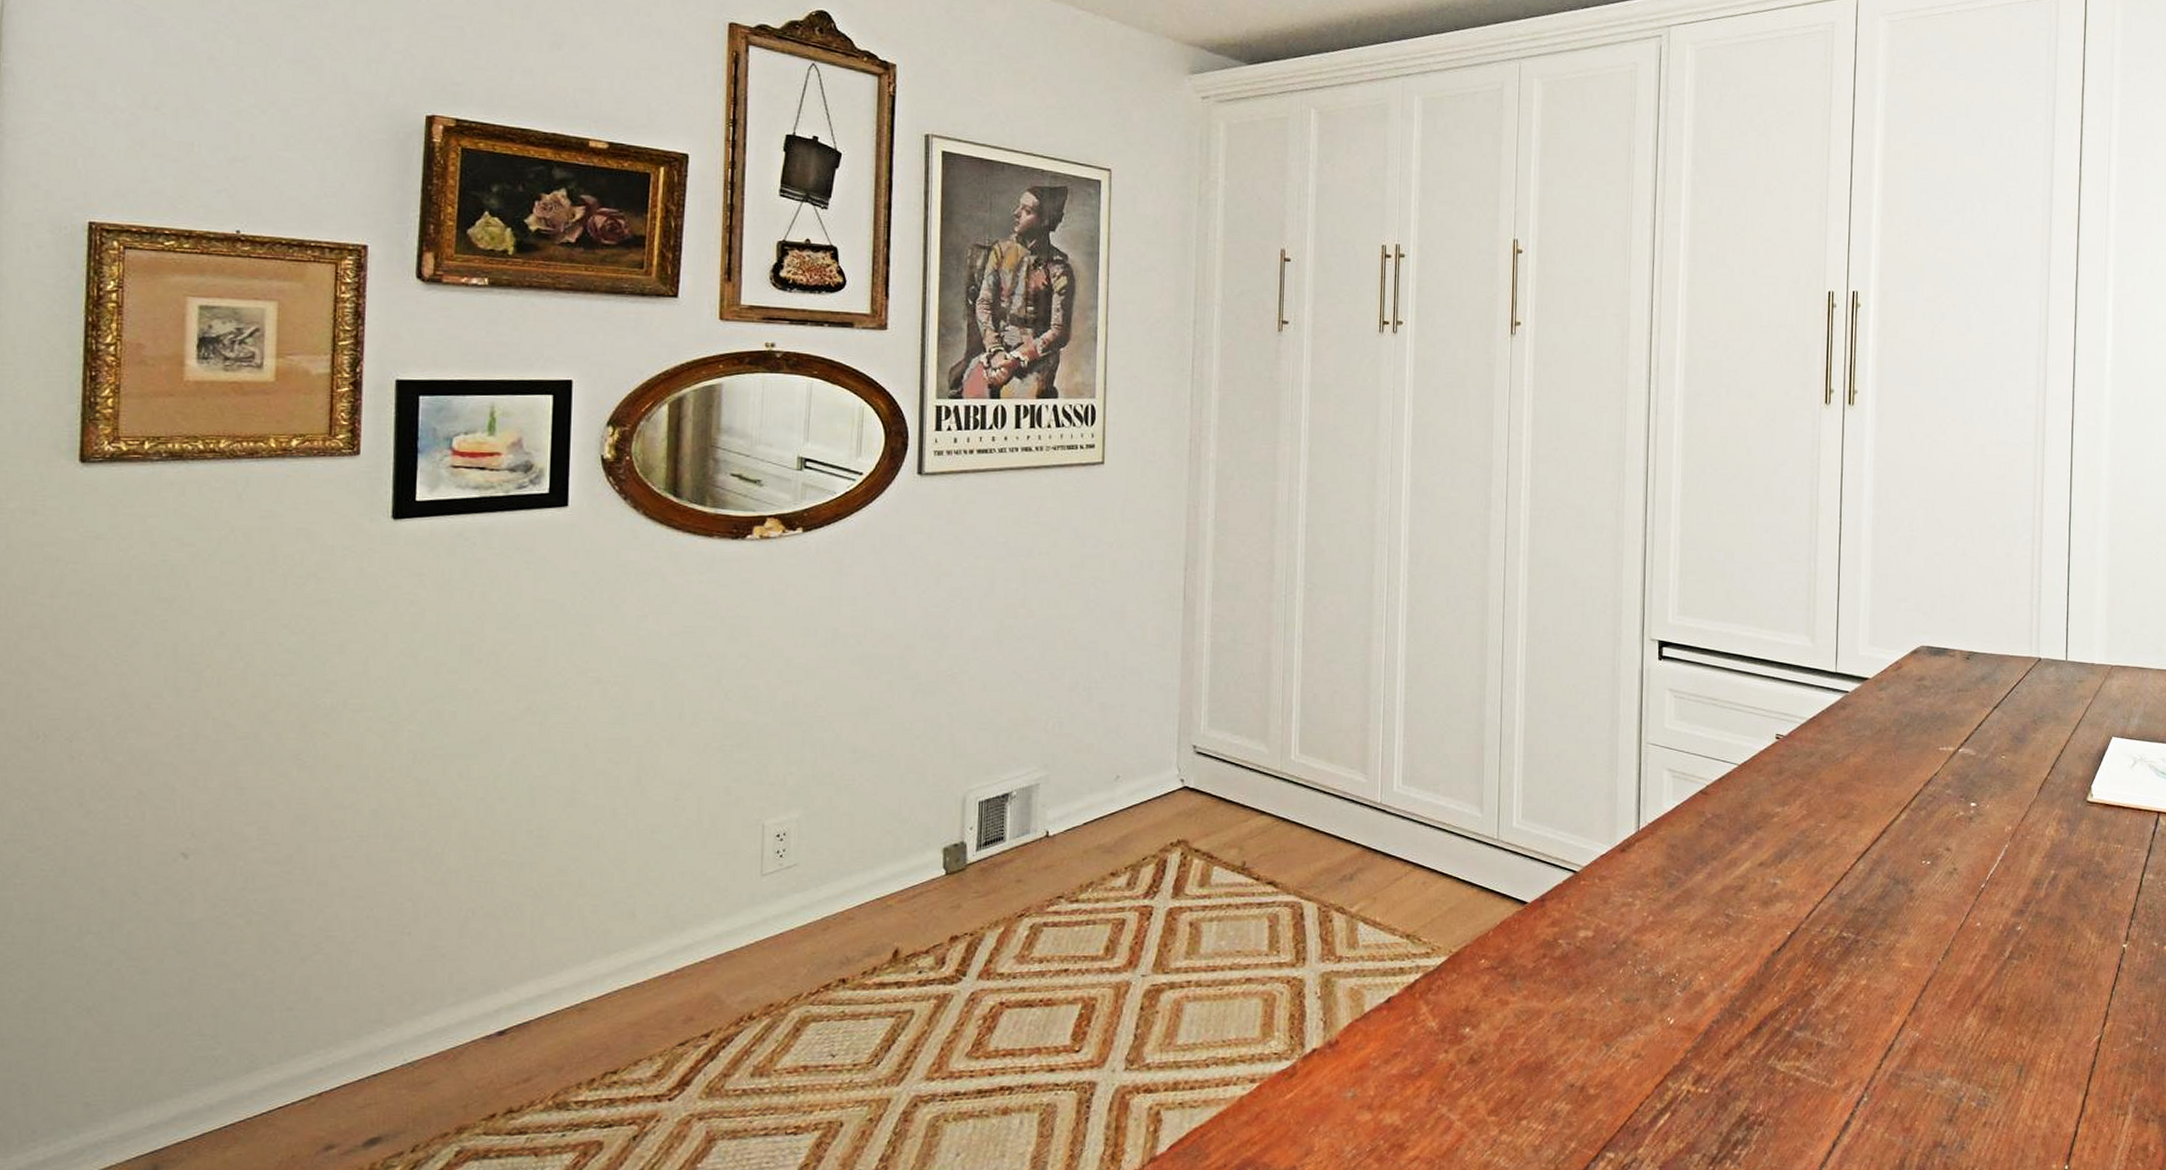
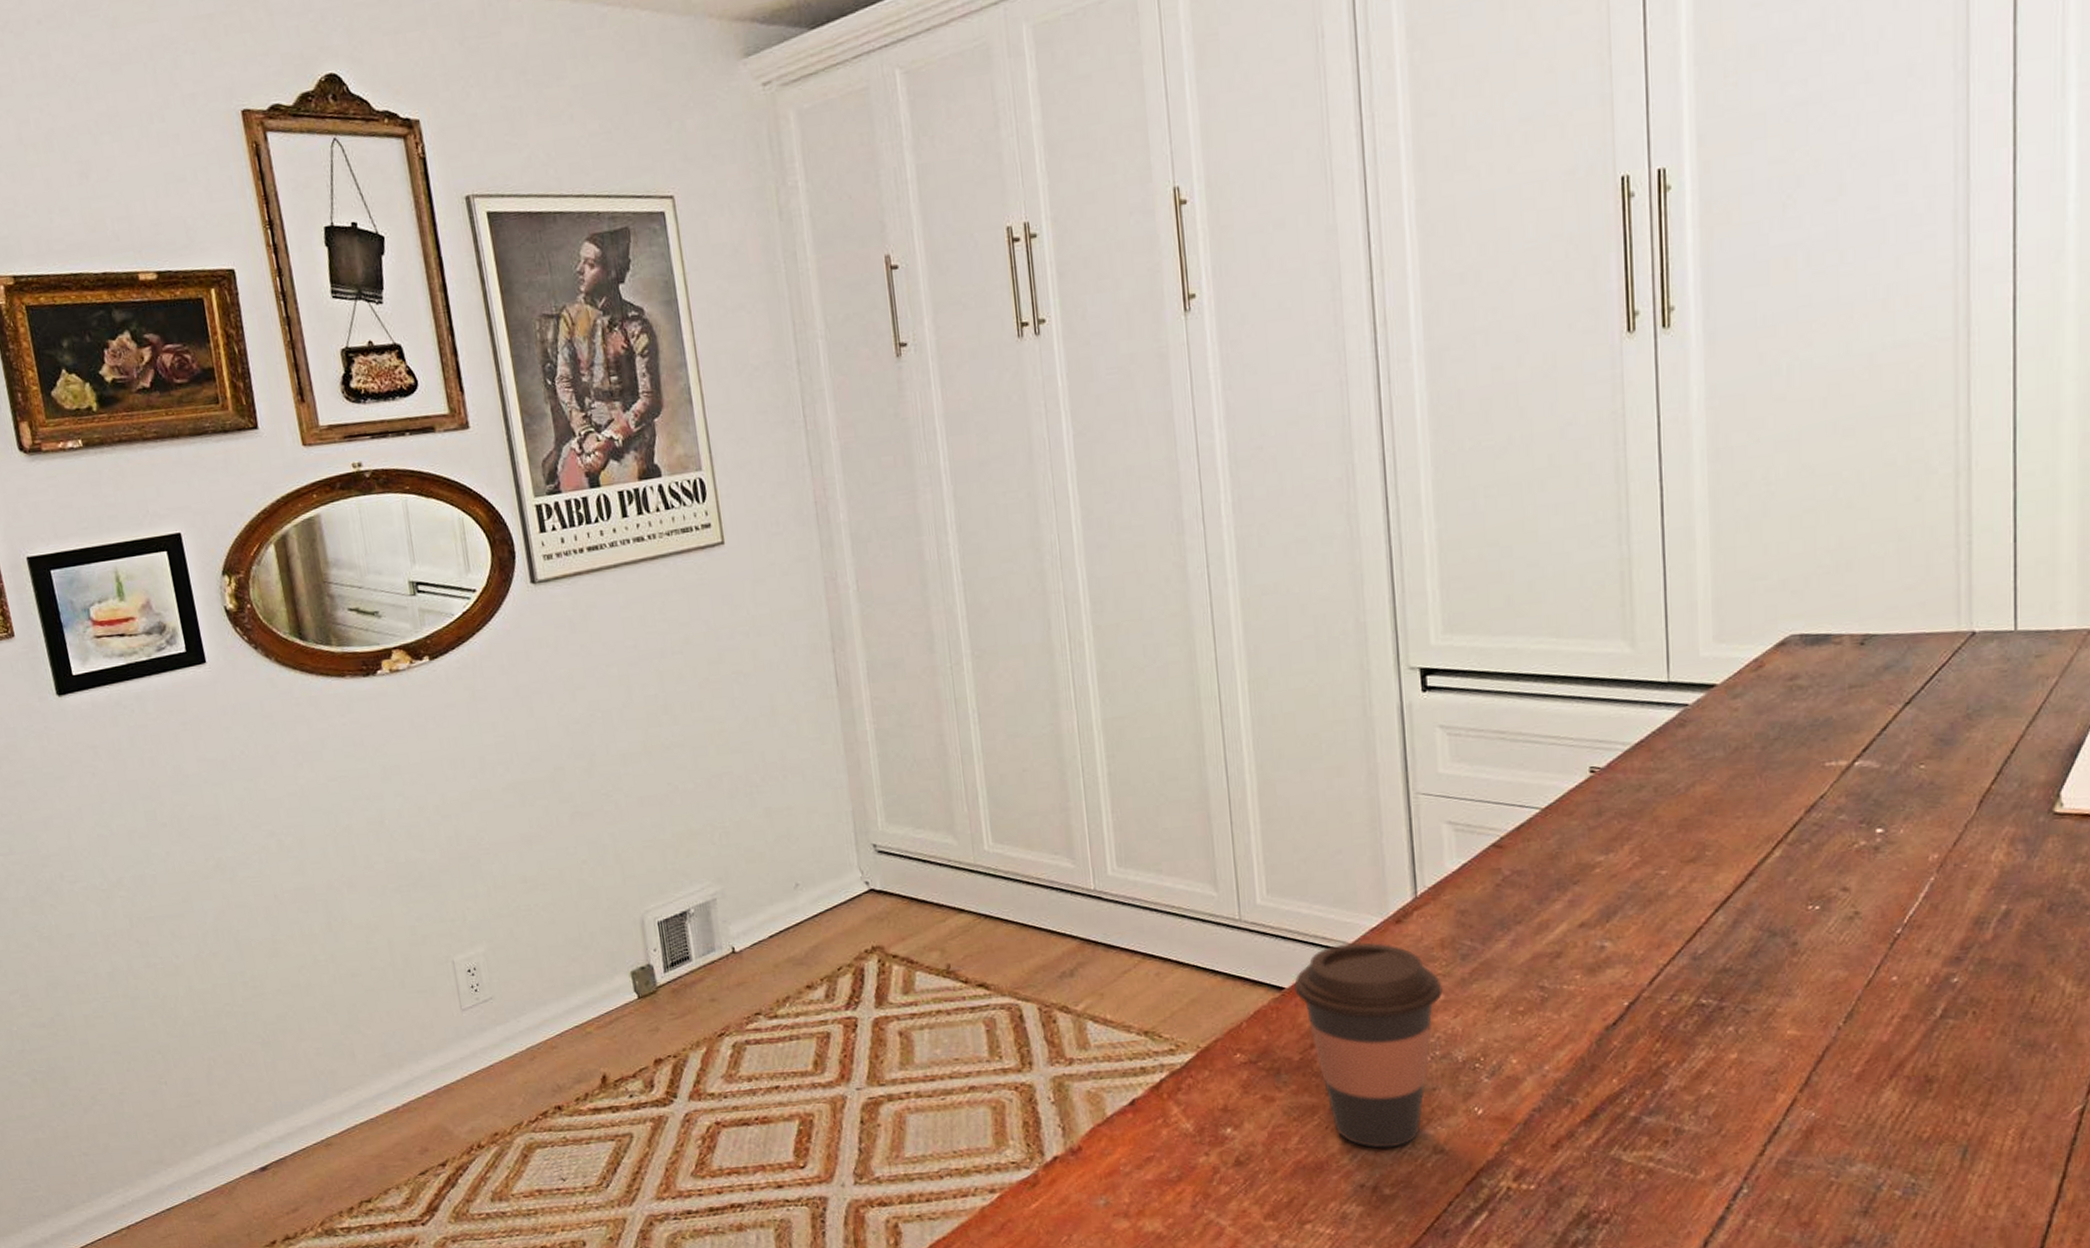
coffee cup: none [1534,866,1652,1051] -> present [1293,942,1443,1148]

